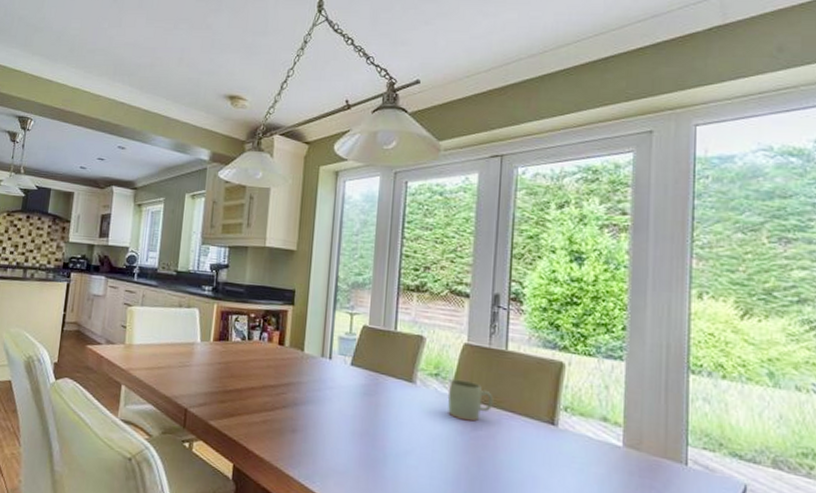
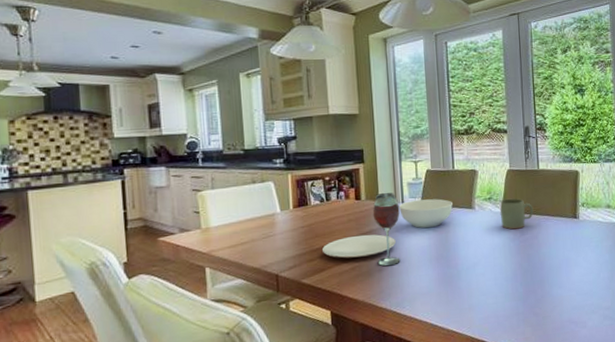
plate: none [235,384,316,412] -> present [322,234,396,259]
wineglass: none [291,343,326,429] -> present [372,193,400,266]
bowl: none [324,358,390,395] -> present [398,198,454,229]

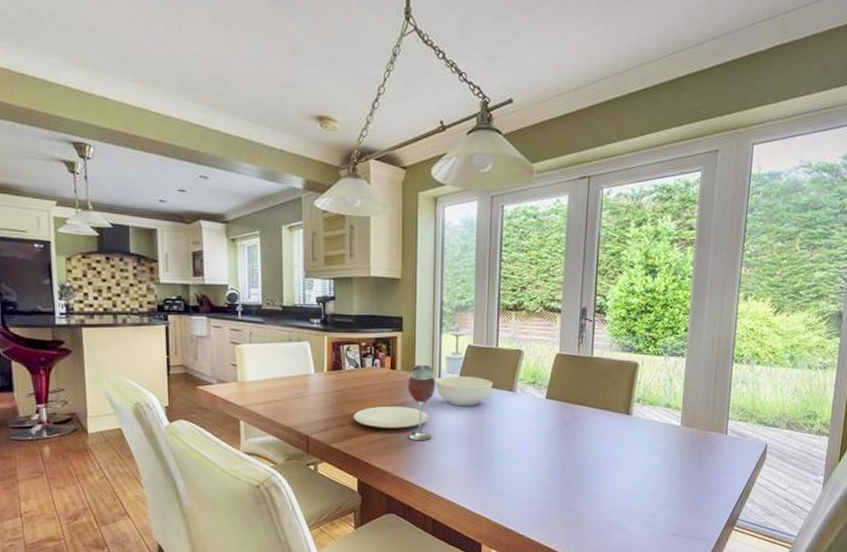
mug: present [500,198,534,230] -> none [543,385,581,419]

